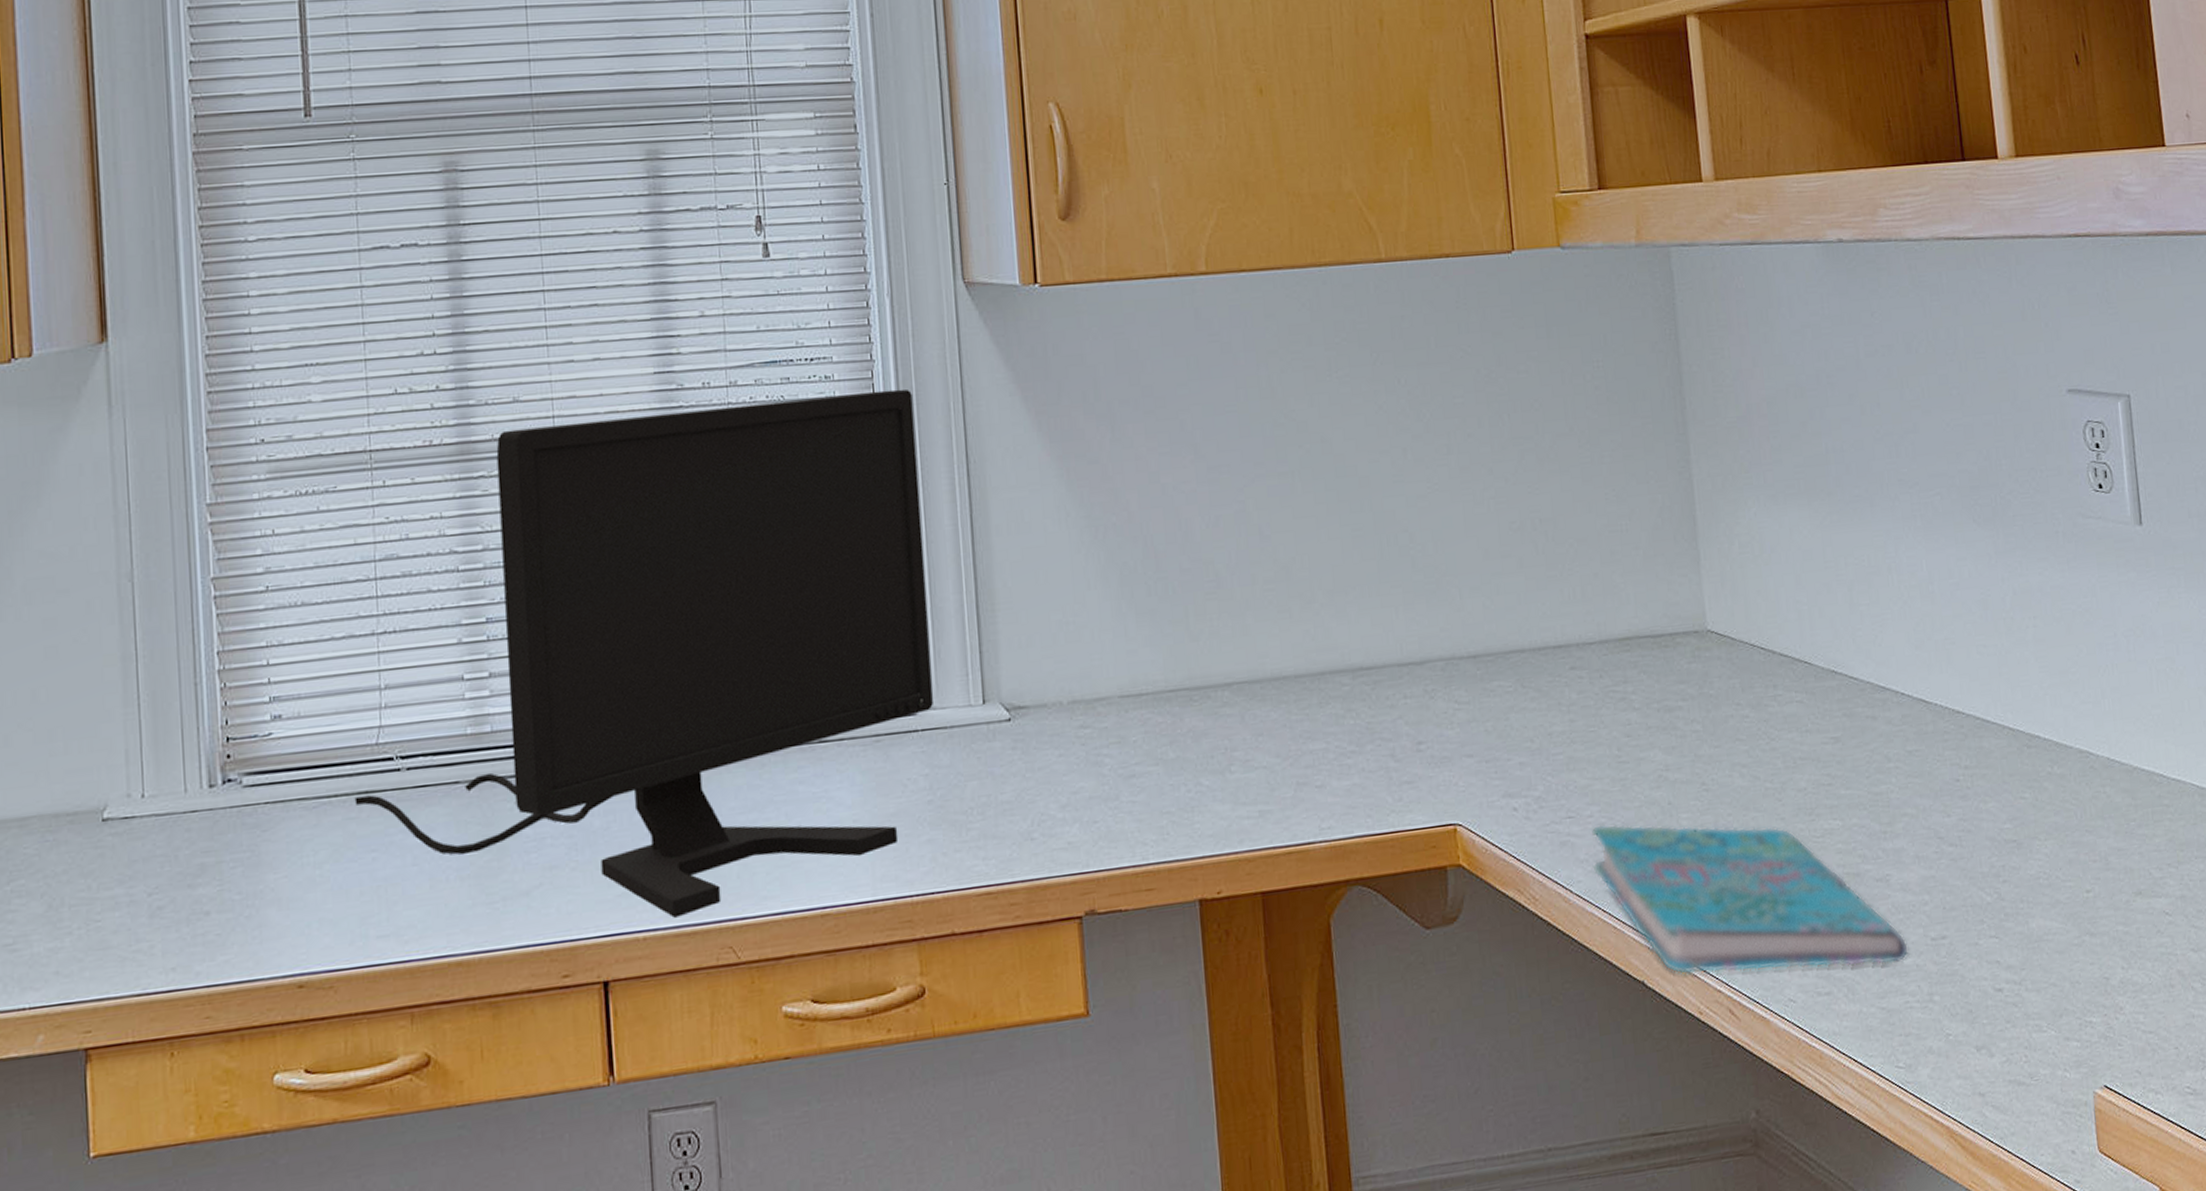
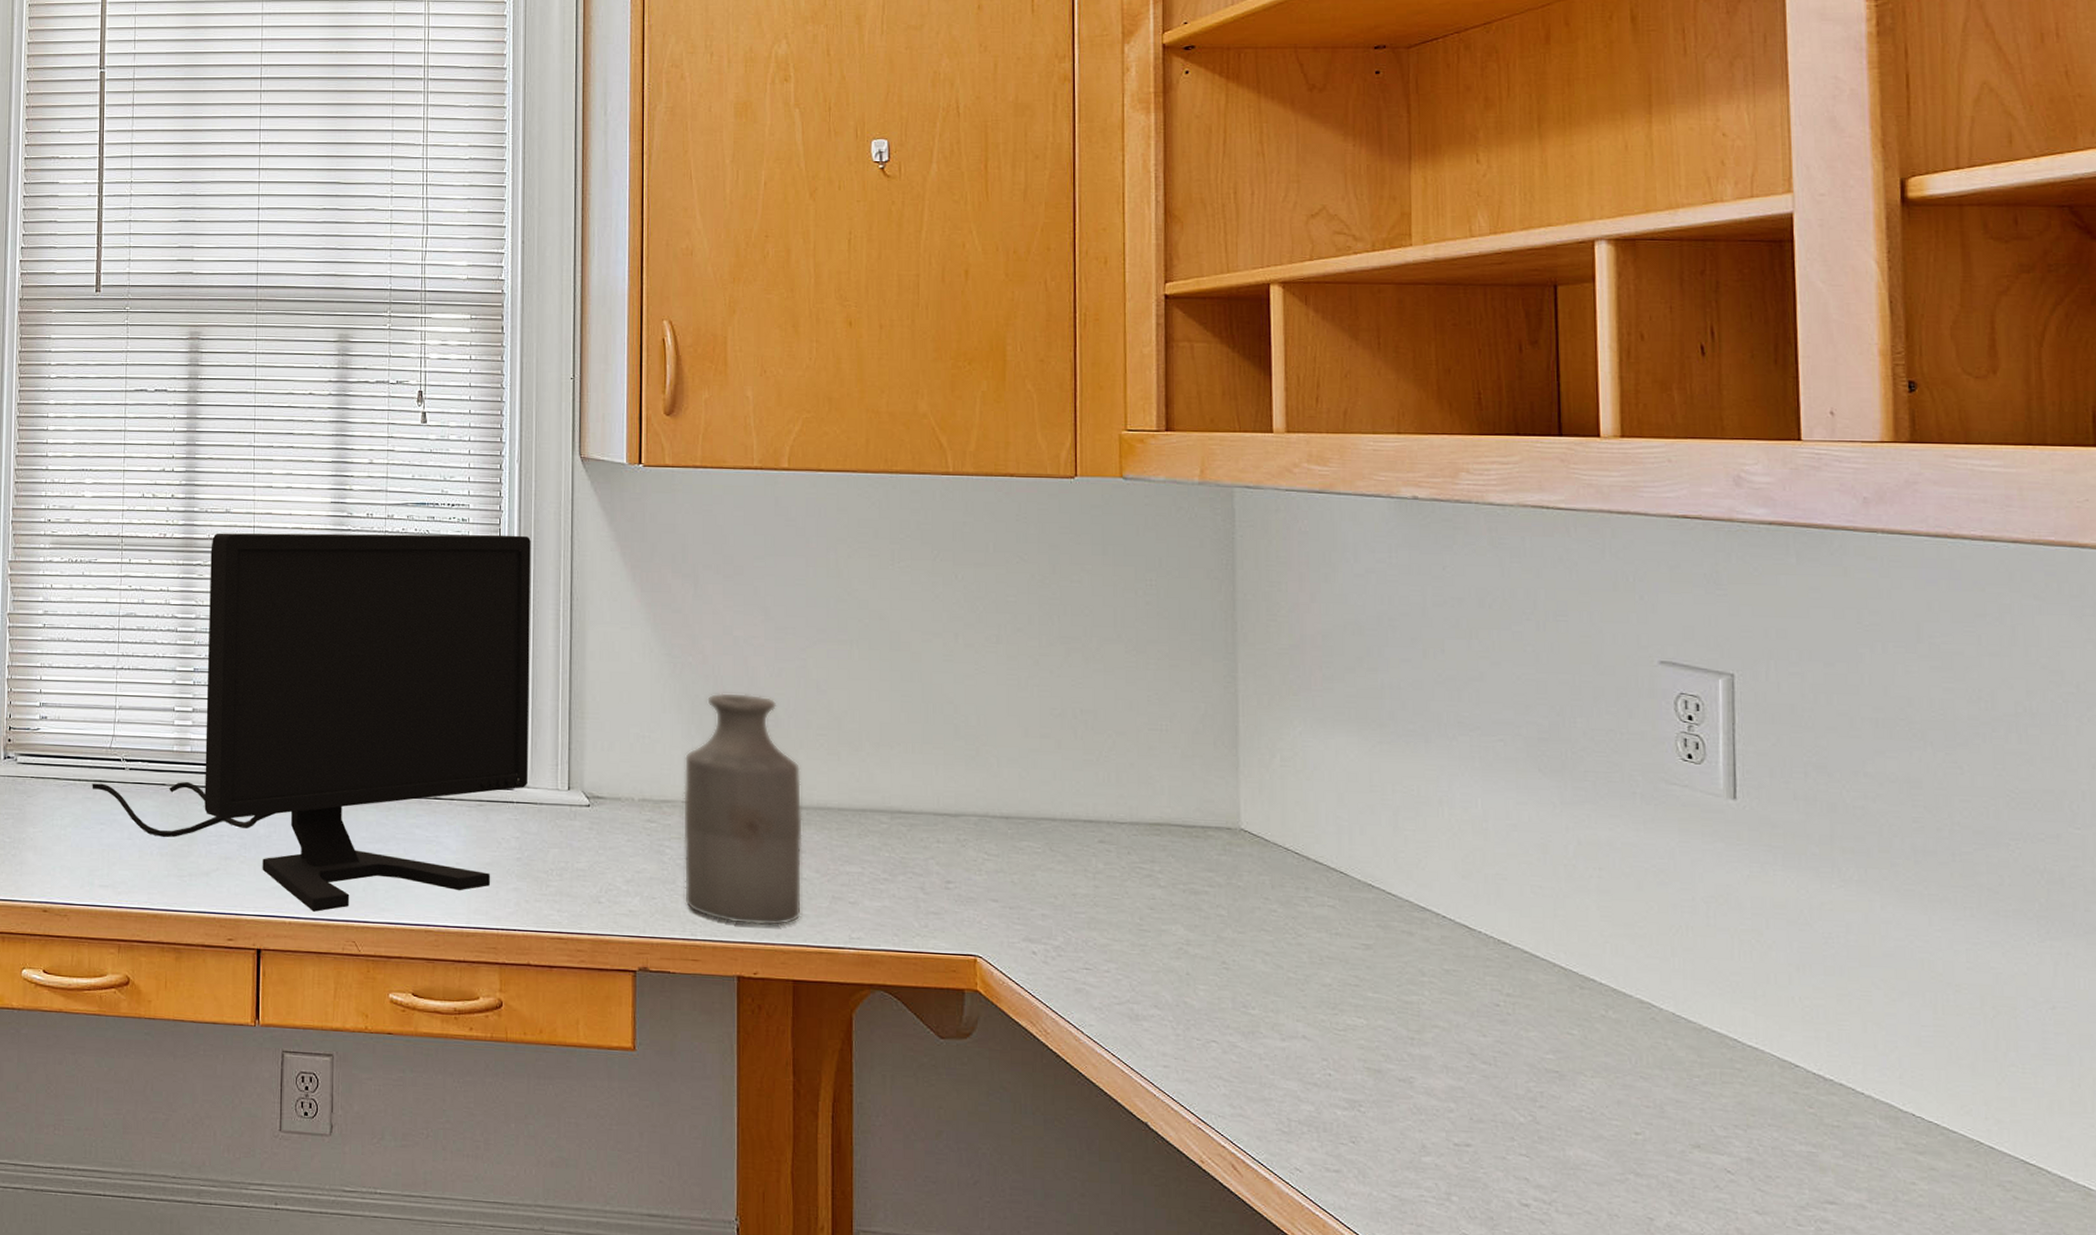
bottle: none [1116,552,1266,836] -> present [682,692,802,926]
cover: present [1590,824,1909,975] -> none [1105,980,1427,1159]

